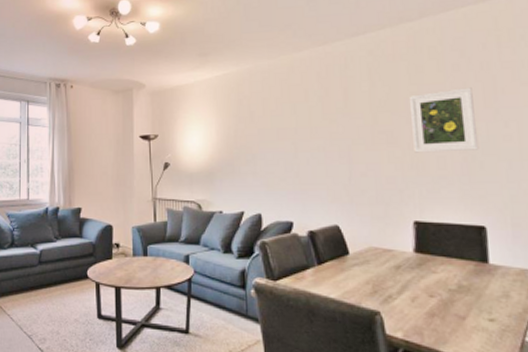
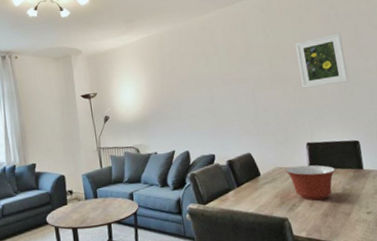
mixing bowl: none [383,248,450,294] -> present [286,165,336,200]

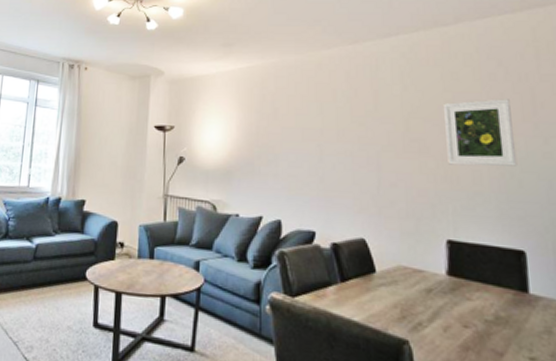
mixing bowl: present [286,165,336,200] -> none [412,268,486,324]

